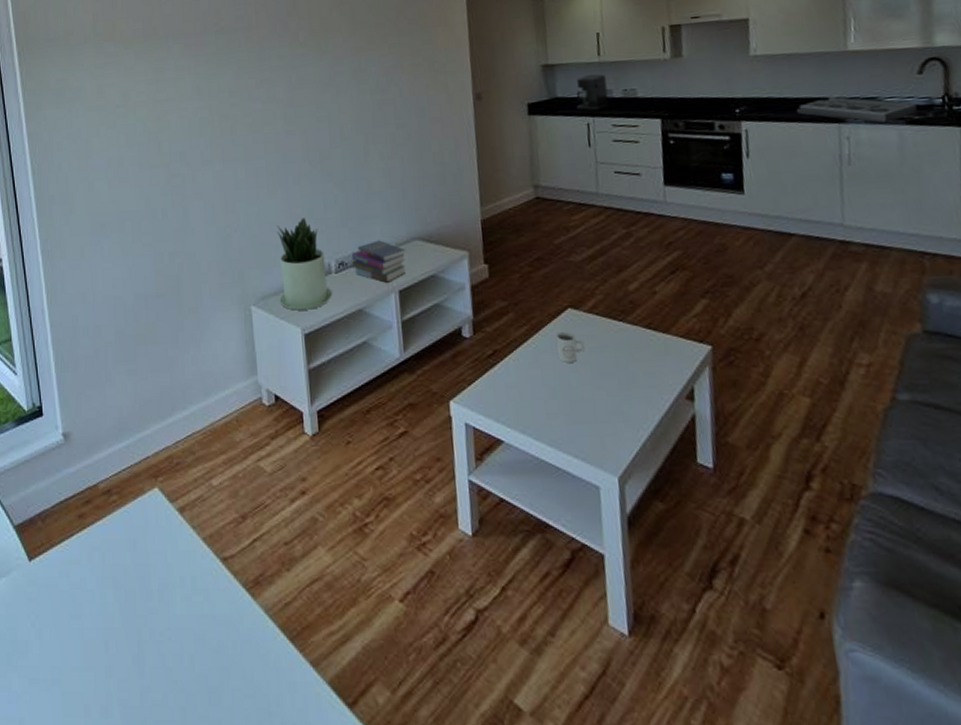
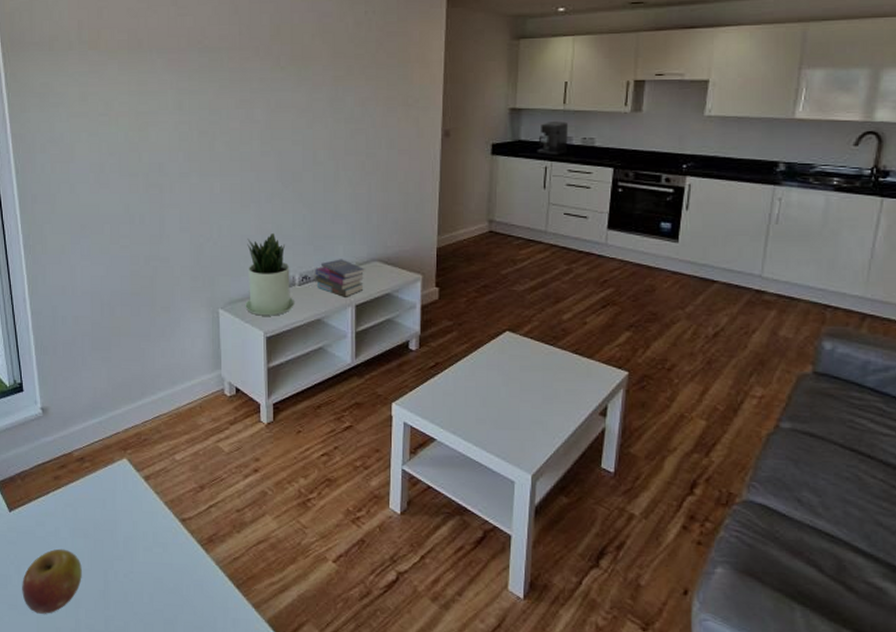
fruit: none [44,604,112,689] -> present [22,548,82,614]
mug: present [555,332,585,364] -> none [492,352,517,379]
dish rack: present [796,96,918,124] -> none [738,160,848,189]

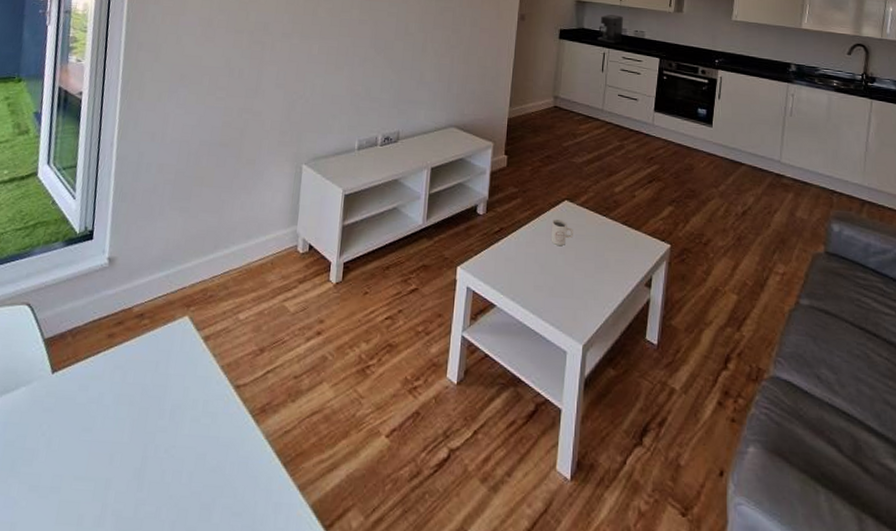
fruit: present [22,548,82,614] -> none [47,418,121,497]
planter: present [245,234,296,316] -> none [328,95,376,174]
books: present [315,259,365,297] -> none [396,123,443,160]
mug: none [492,352,517,379] -> present [551,219,573,247]

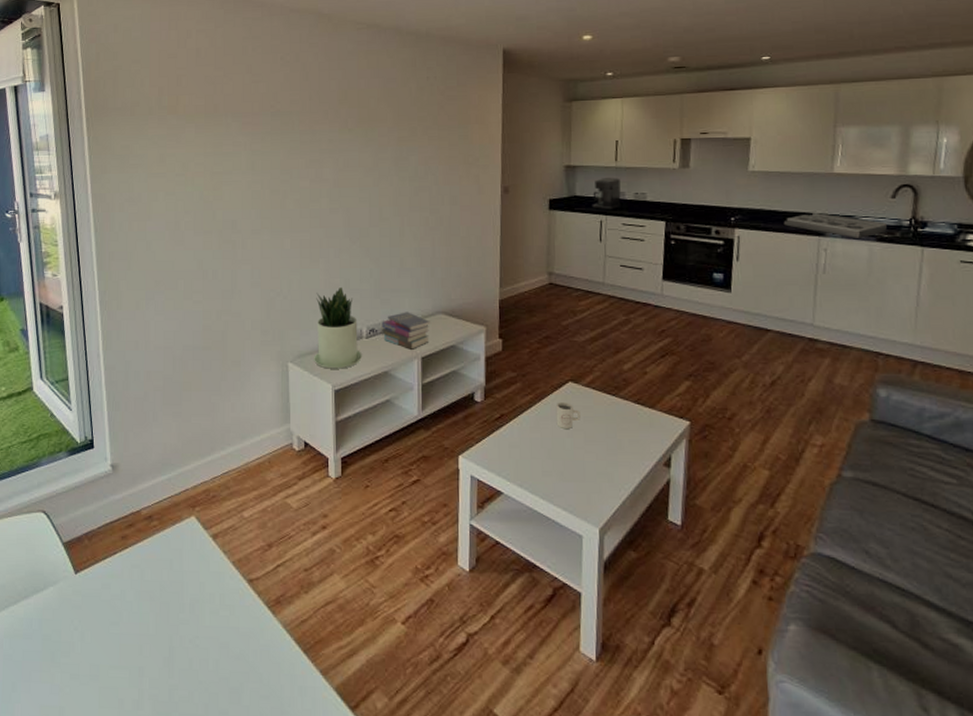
planter: none [328,95,376,174] -> present [314,288,363,369]
books: none [396,123,443,160] -> present [382,312,430,350]
dish rack: none [759,61,844,88] -> present [783,212,888,240]

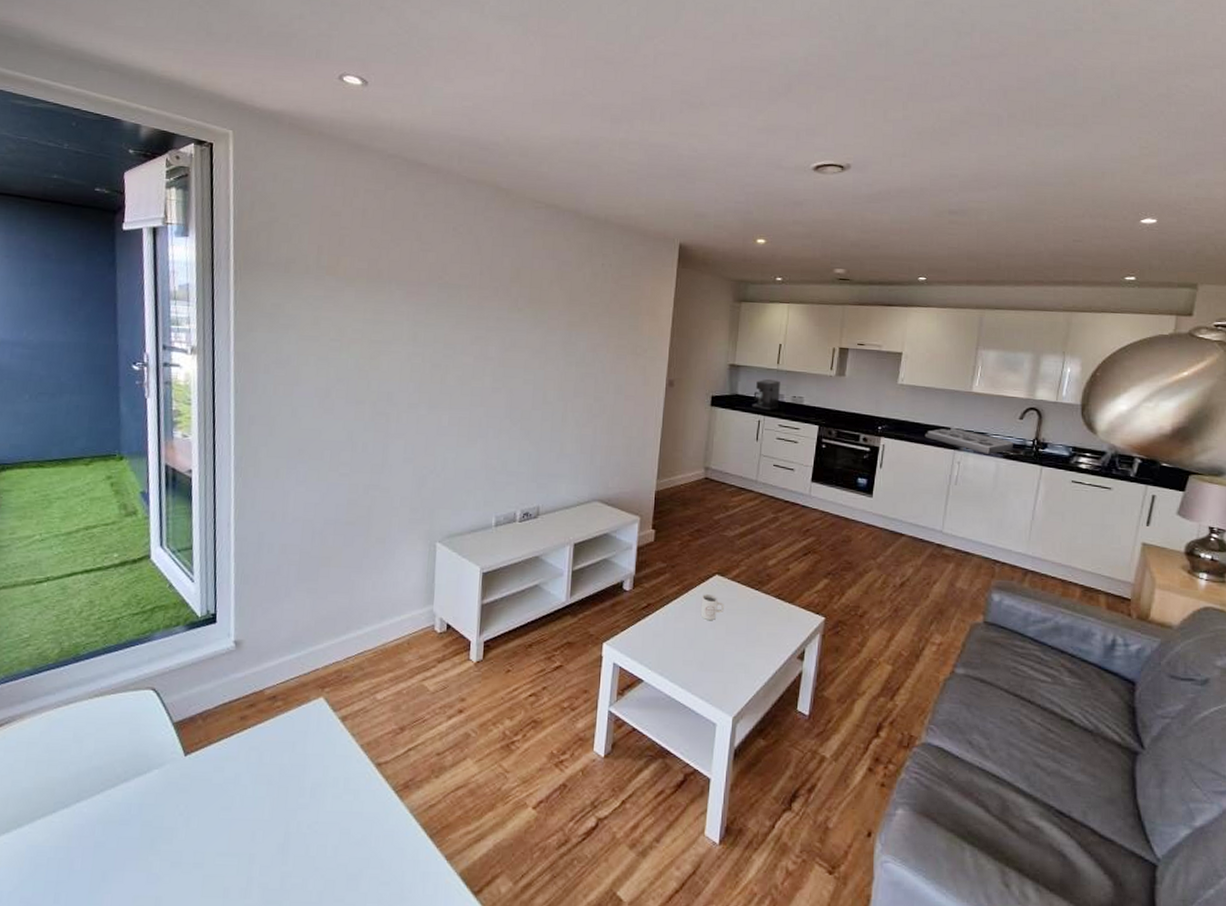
planter: present [314,288,363,369] -> none [463,469,515,552]
books: present [382,312,430,350] -> none [536,497,586,536]

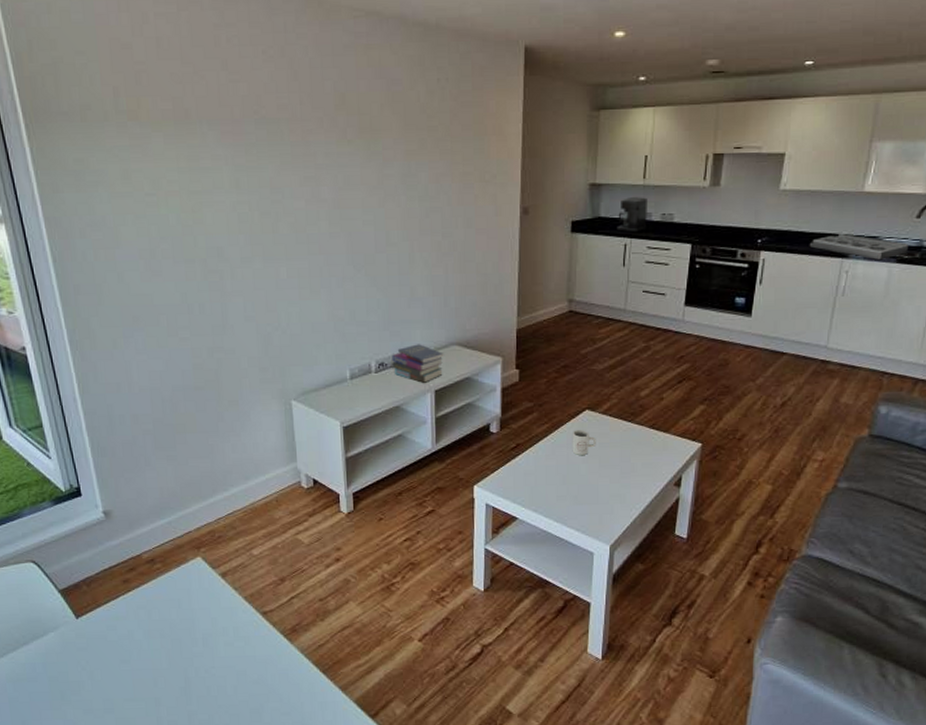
books: none [536,497,586,536] -> present [392,344,444,383]

